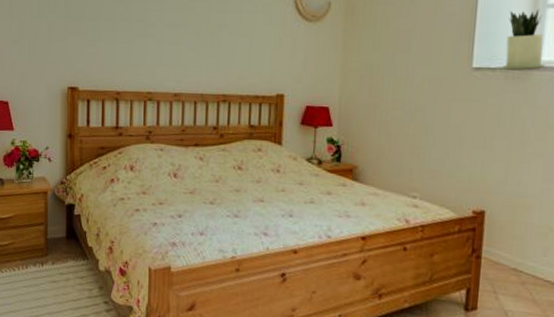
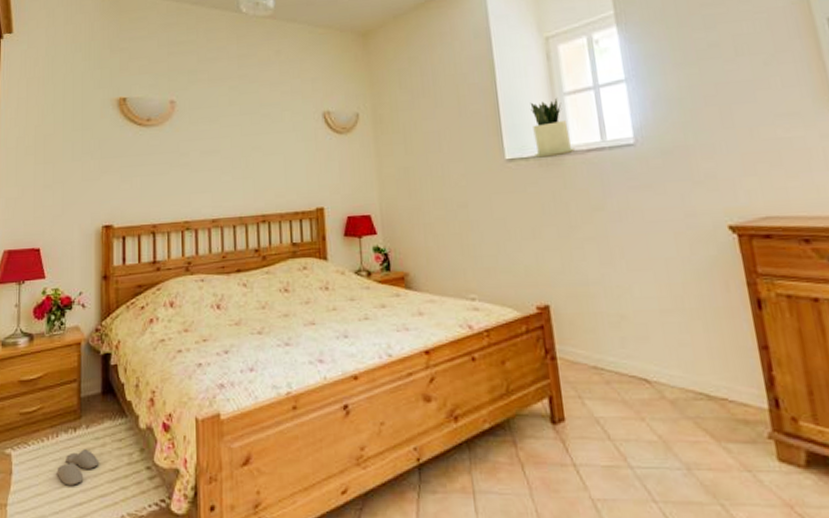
slippers: none [27,281,64,308] -> present [57,449,100,485]

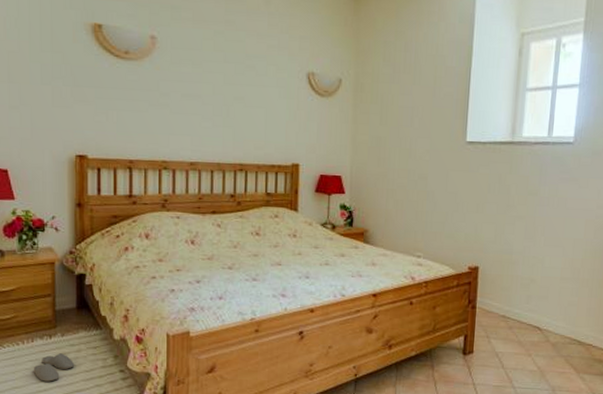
planter: present [530,97,576,158] -> none [491,91,526,145]

